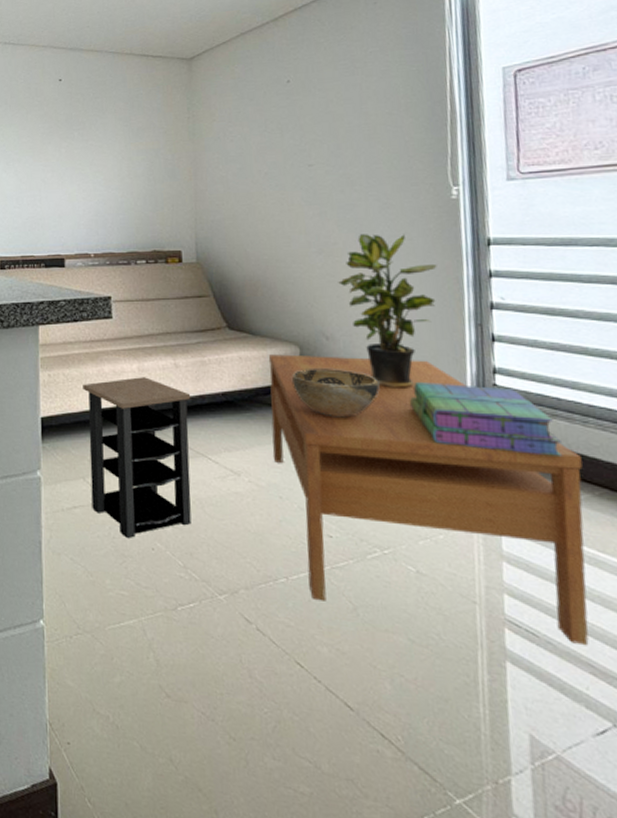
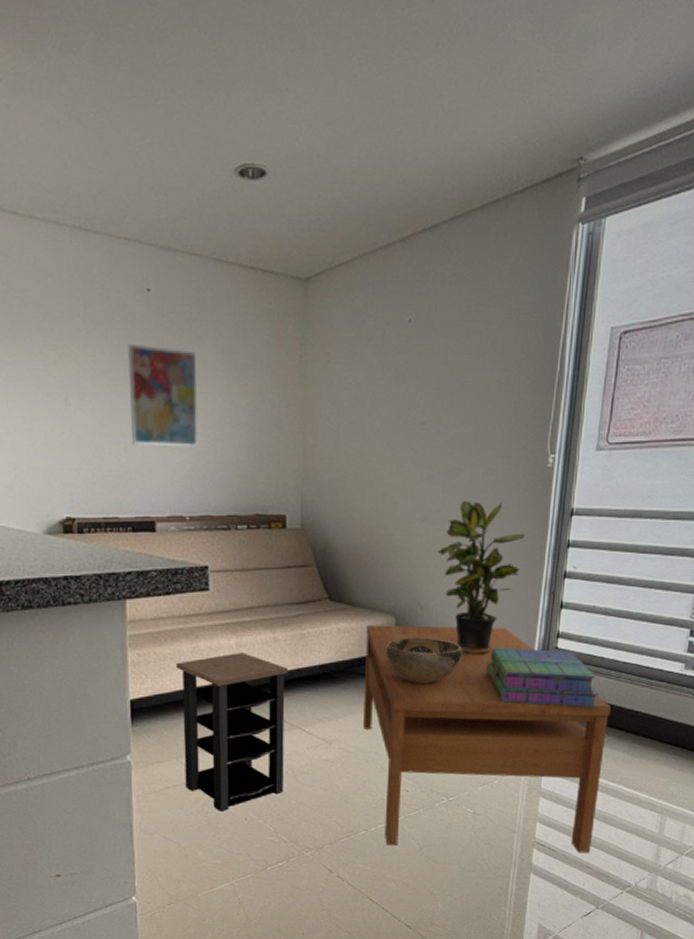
wall art: none [44,120,101,197] -> present [128,343,198,448]

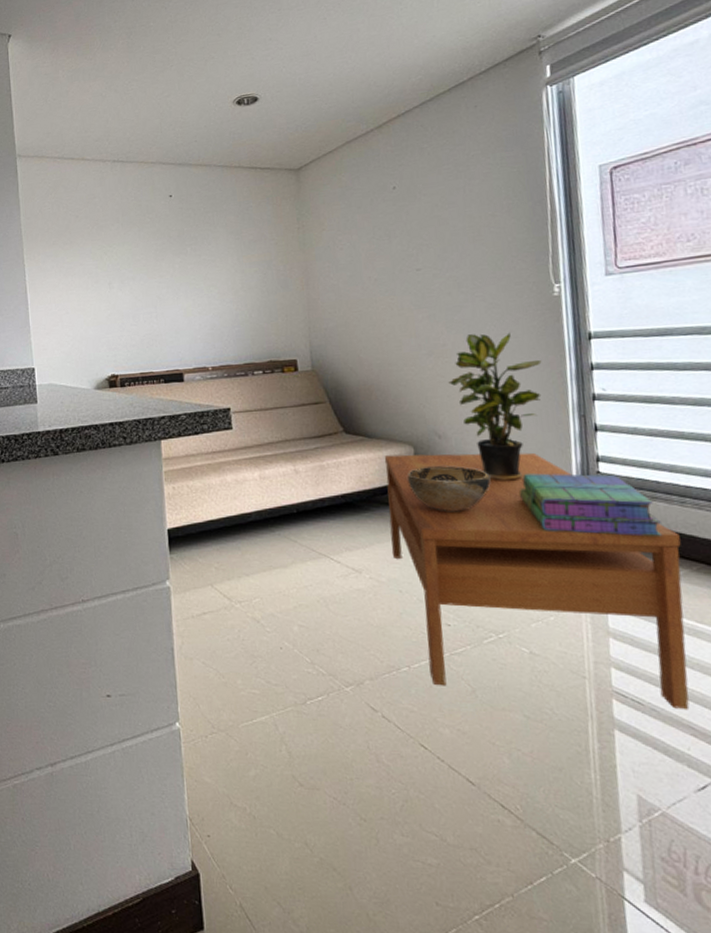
wall art: present [128,343,198,448] -> none [156,236,216,314]
side table: present [176,652,289,811] -> none [206,484,317,639]

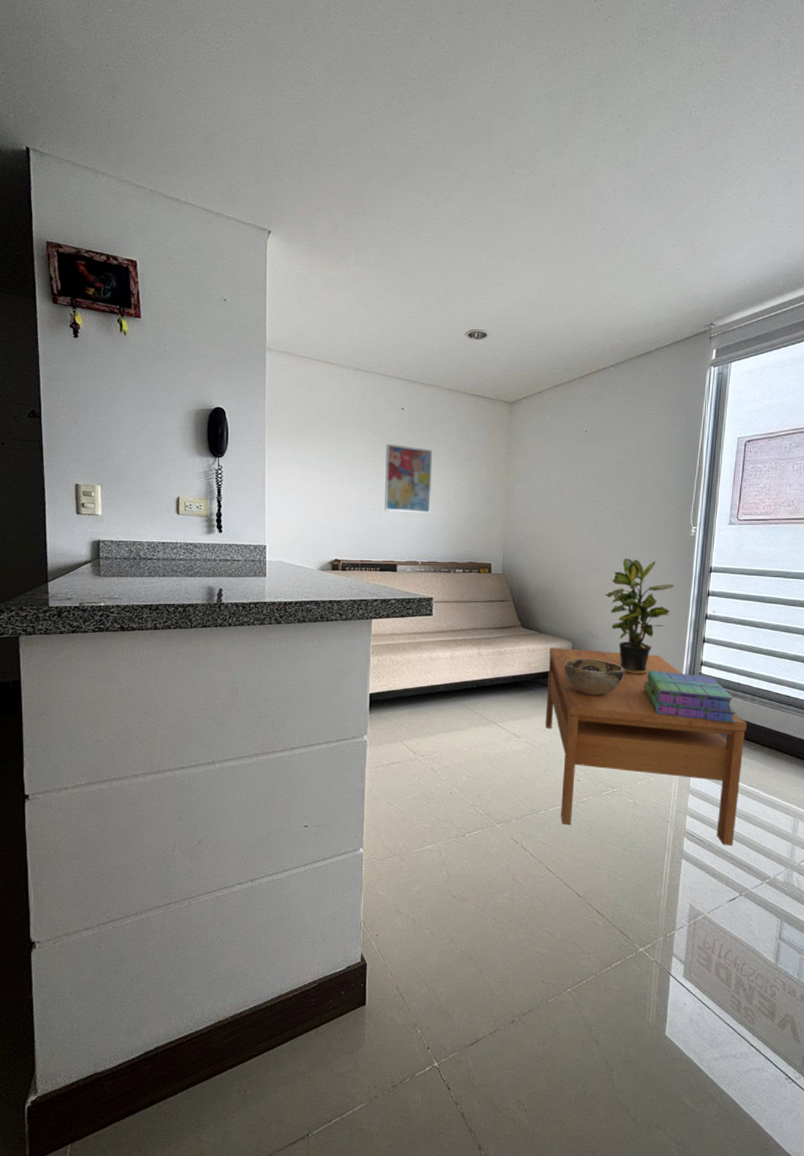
wall art: none [156,236,216,314] -> present [385,443,433,515]

